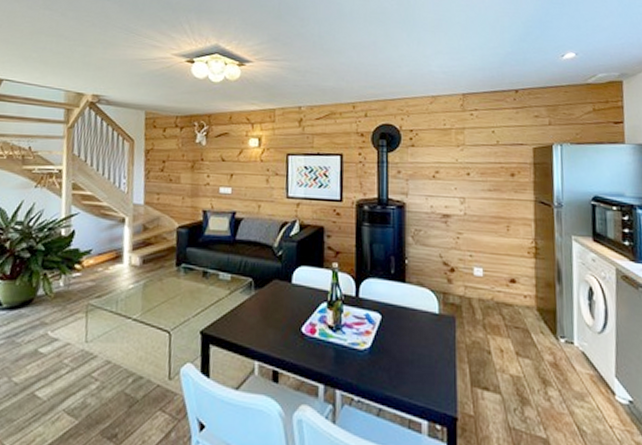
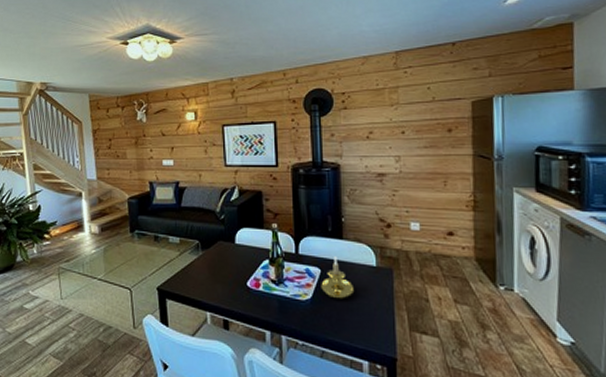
candle holder: none [381,301,416,349] -> present [321,256,355,299]

